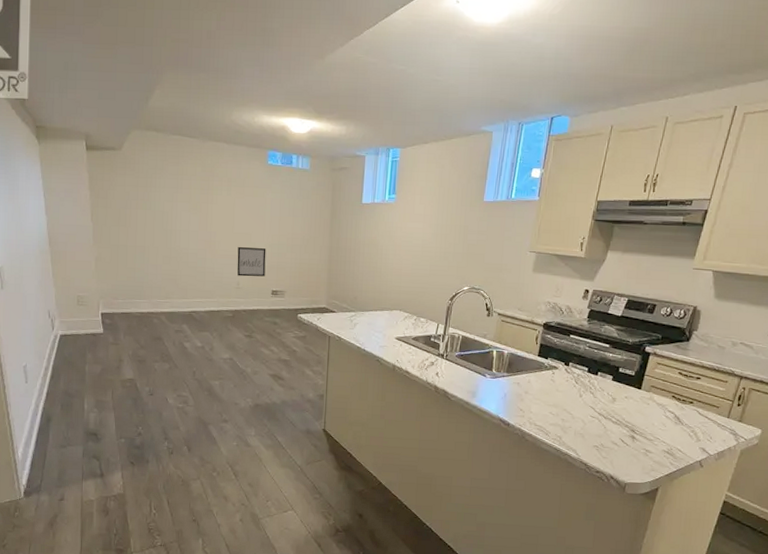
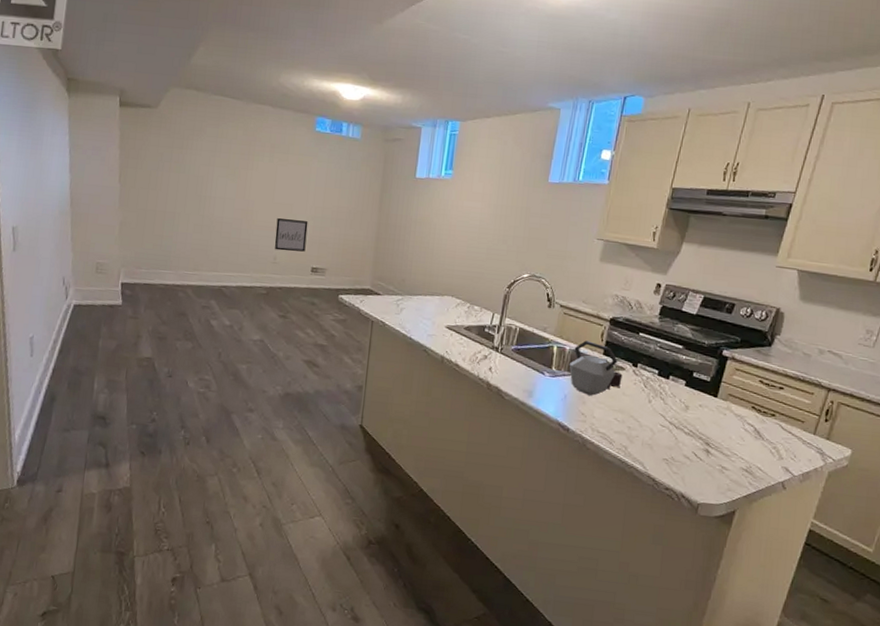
kettle: none [507,344,556,393] -> present [569,340,623,396]

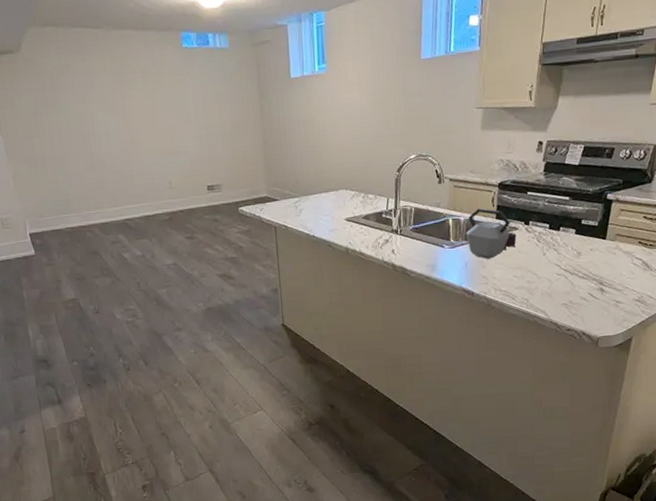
wall art: present [274,217,308,252] -> none [164,141,198,175]

